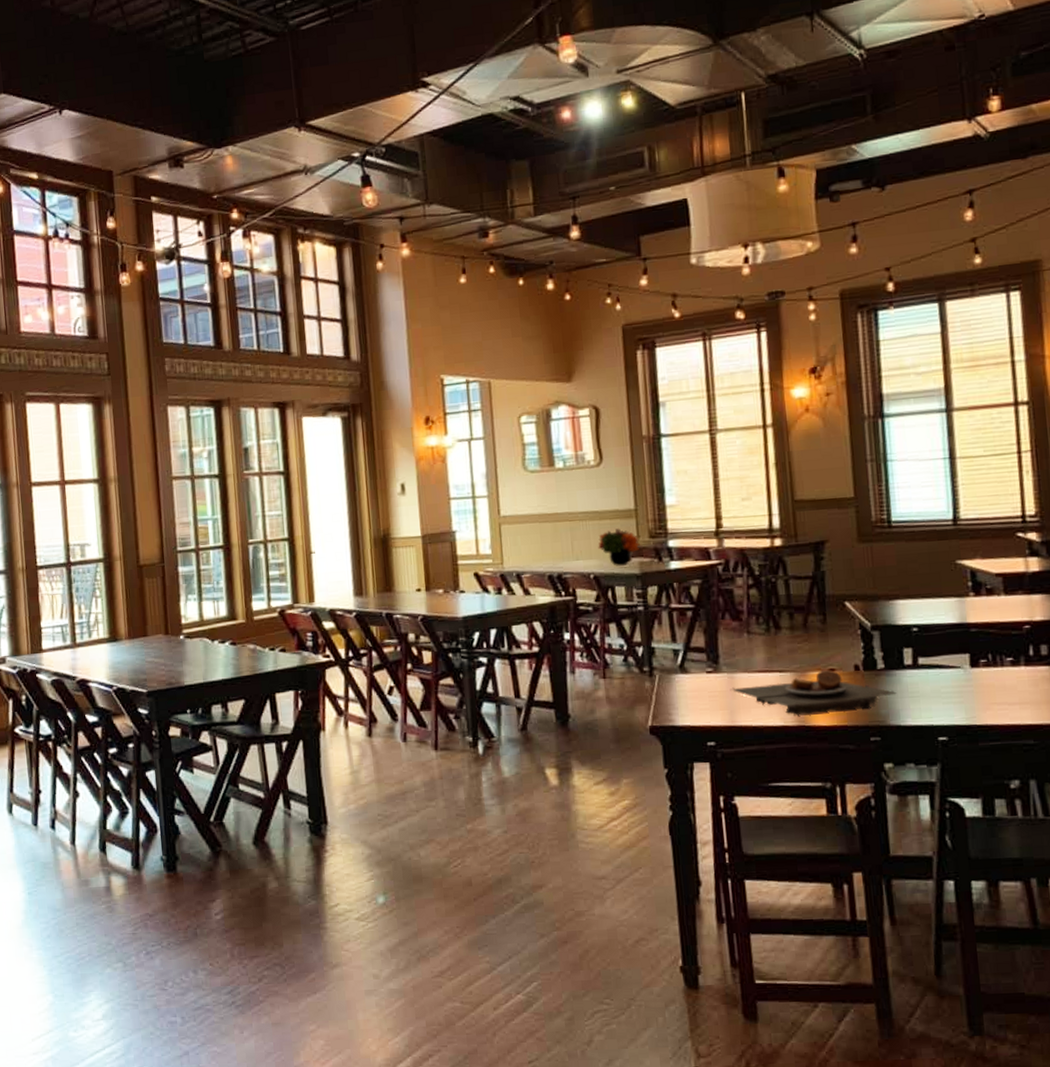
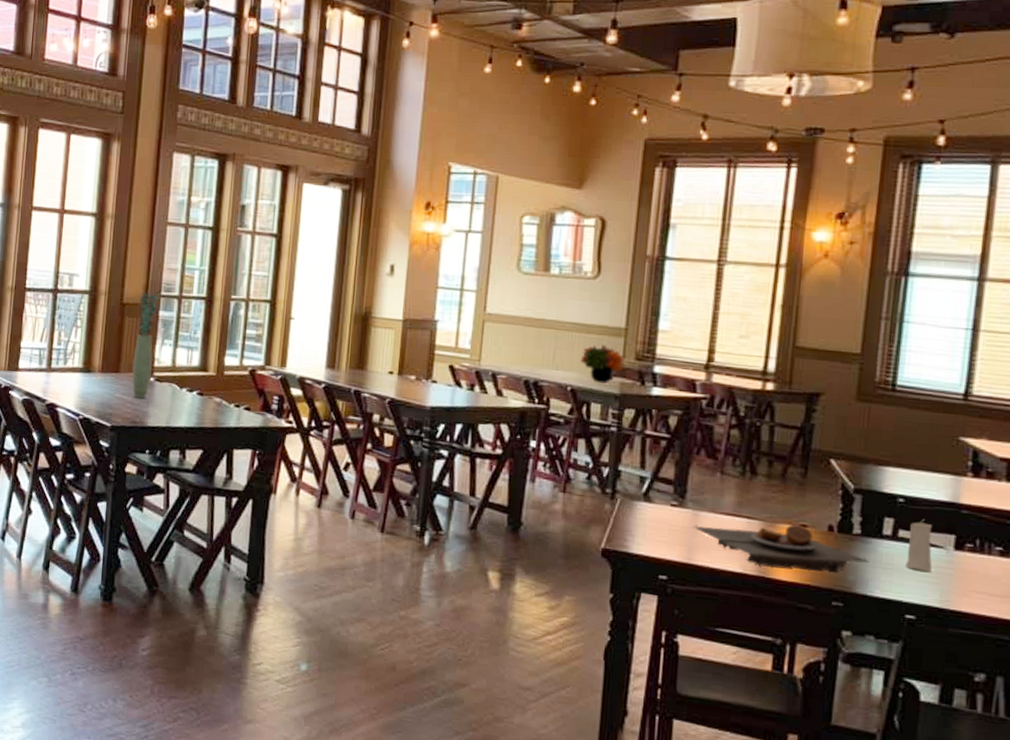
vase: none [157,547,181,659] -> present [132,288,159,399]
candle: none [928,643,955,693] -> present [906,518,933,572]

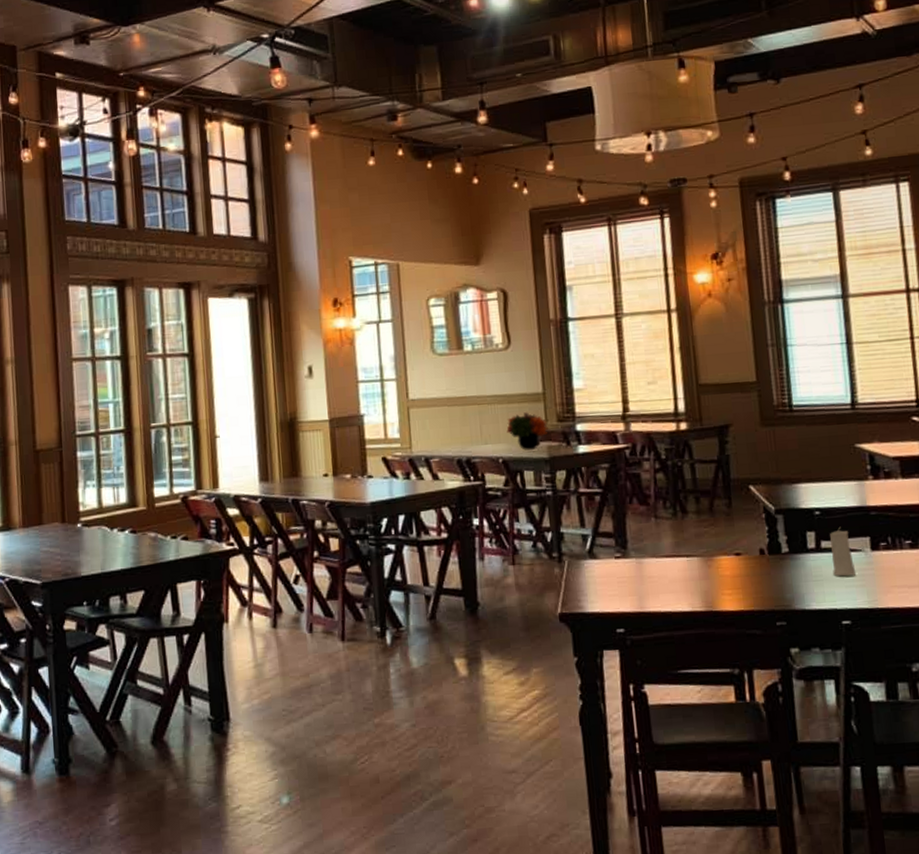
vase: present [132,288,159,399] -> none [54,431,78,548]
plate: present [692,525,869,572] -> none [638,554,801,600]

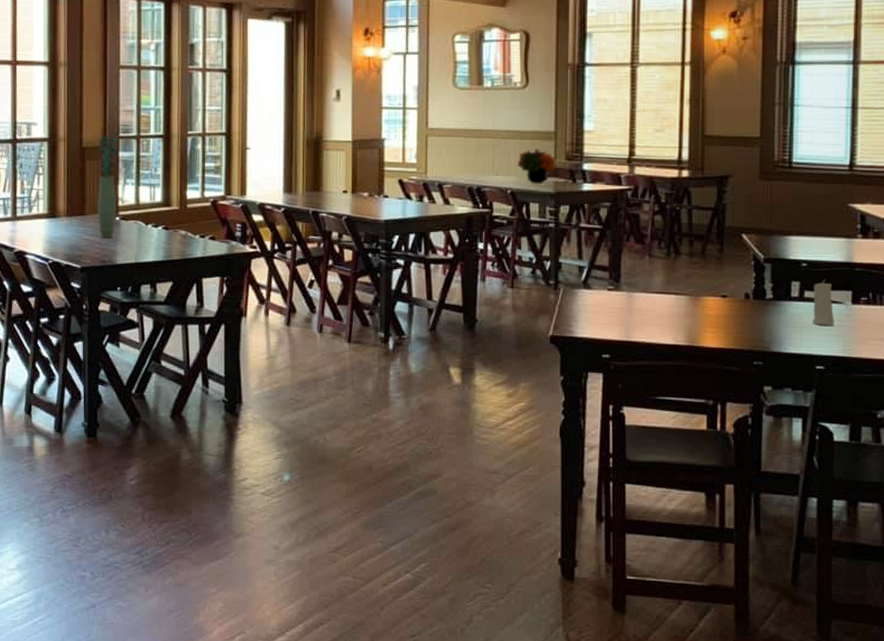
vase: none [54,431,78,548] -> present [97,131,117,238]

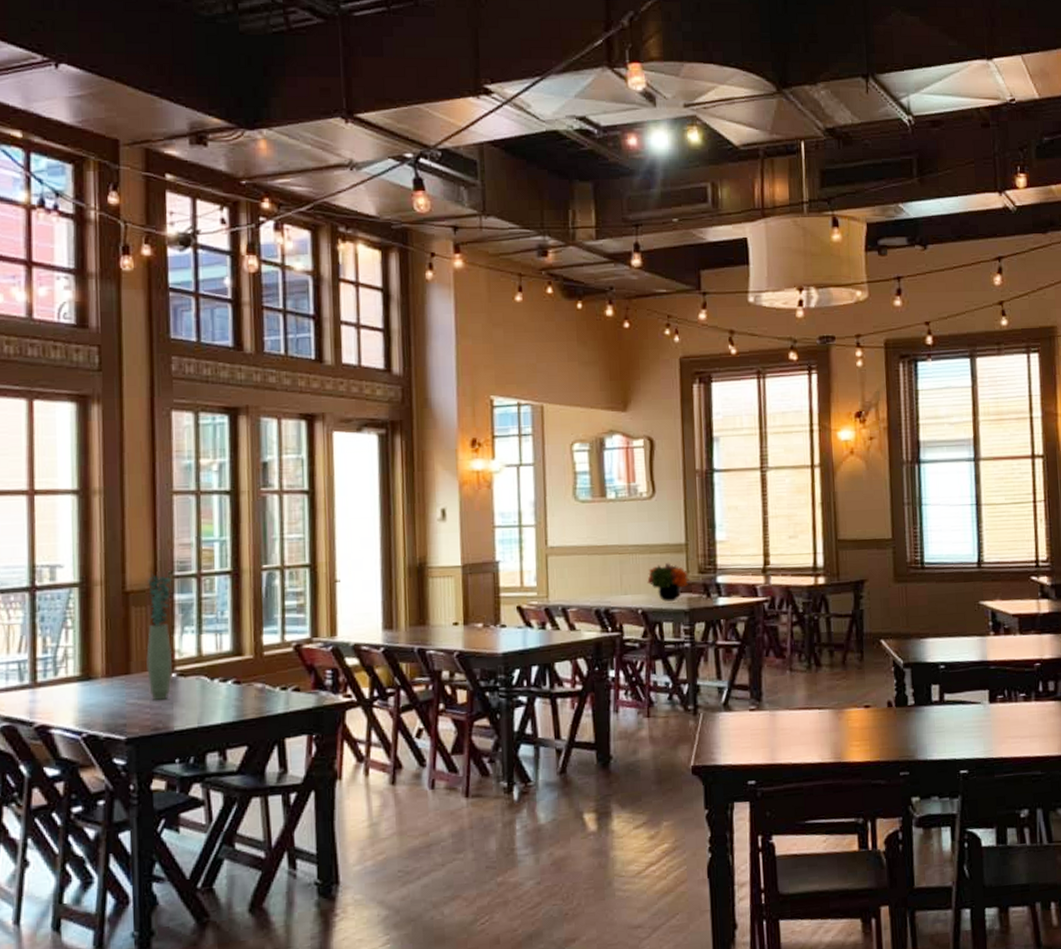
candle: present [813,279,835,326] -> none [953,680,975,728]

